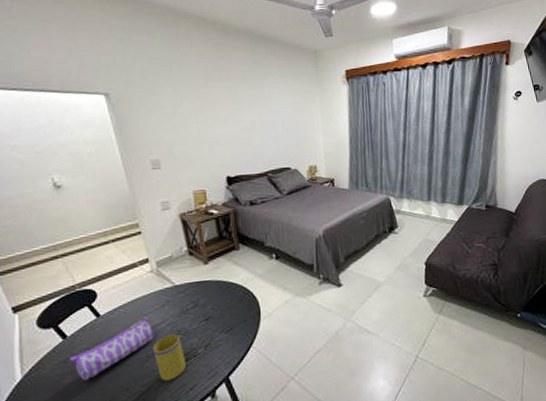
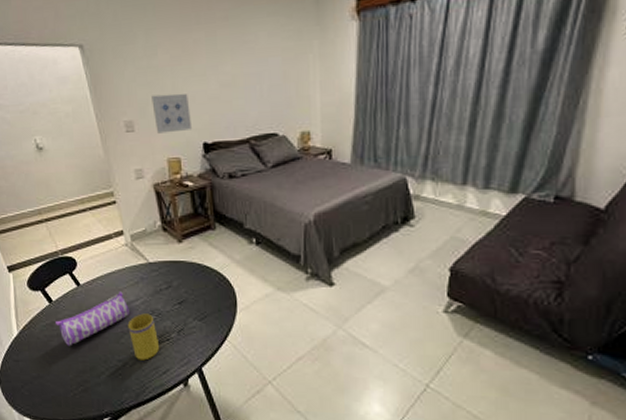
wall art: none [177,136,217,170] -> present [151,93,193,134]

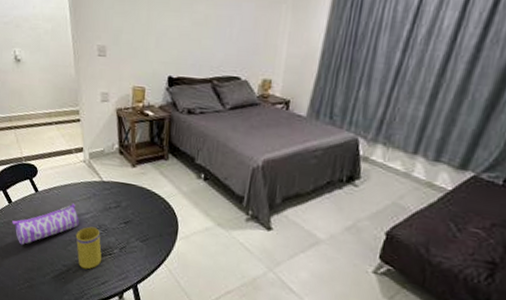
wall art: present [151,93,193,134] -> none [125,24,161,63]

